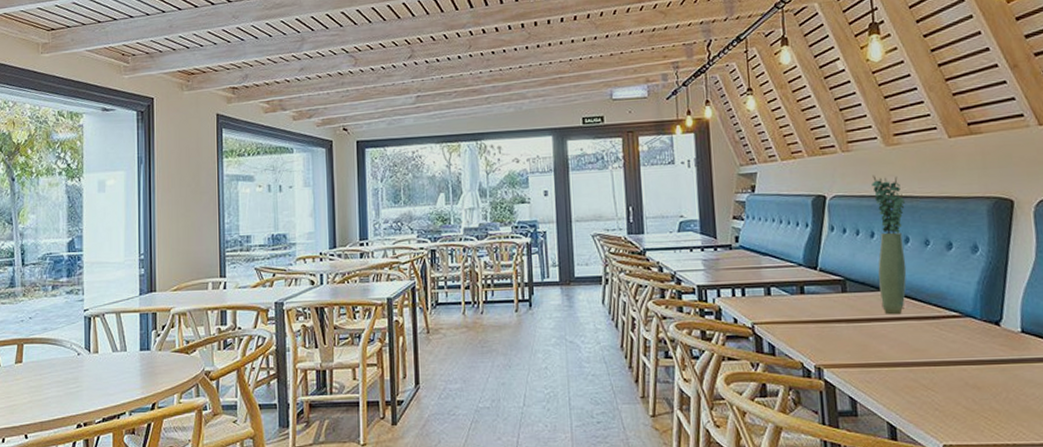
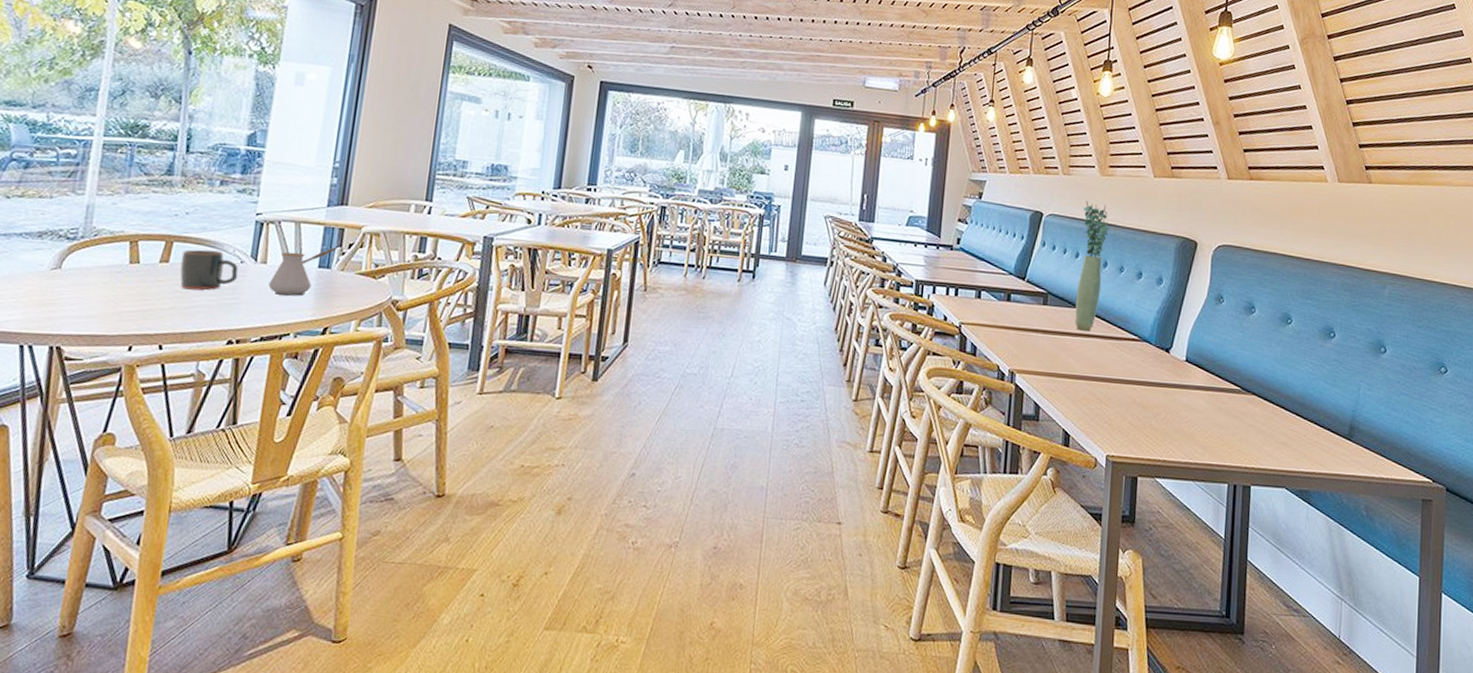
mug: none [31,347,78,384] -> present [179,249,238,290]
coffee pot: none [102,330,154,379] -> present [268,247,338,296]

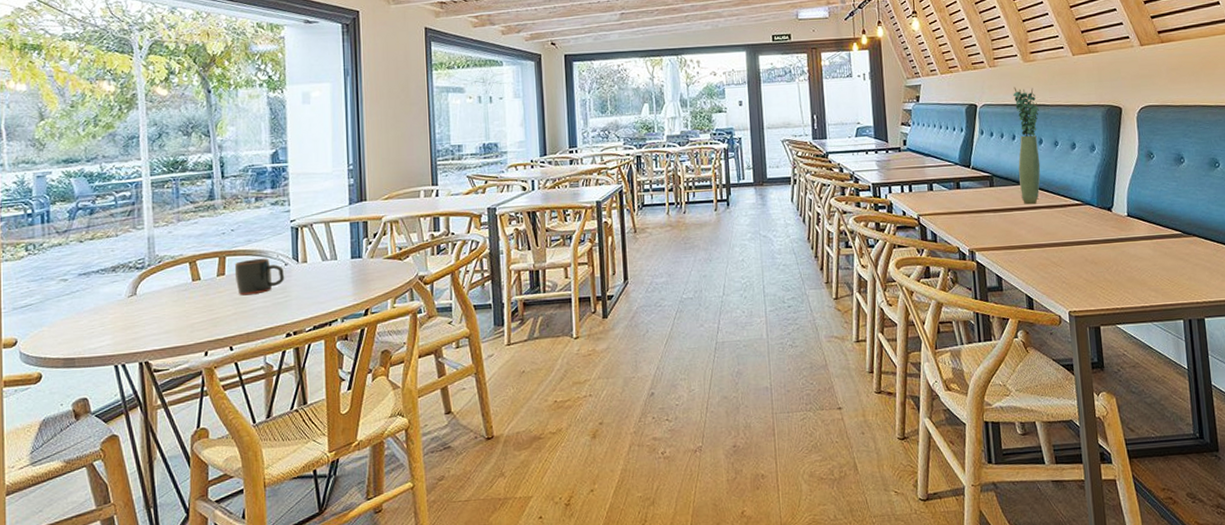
coffee pot: present [268,247,338,296] -> none [312,239,366,288]

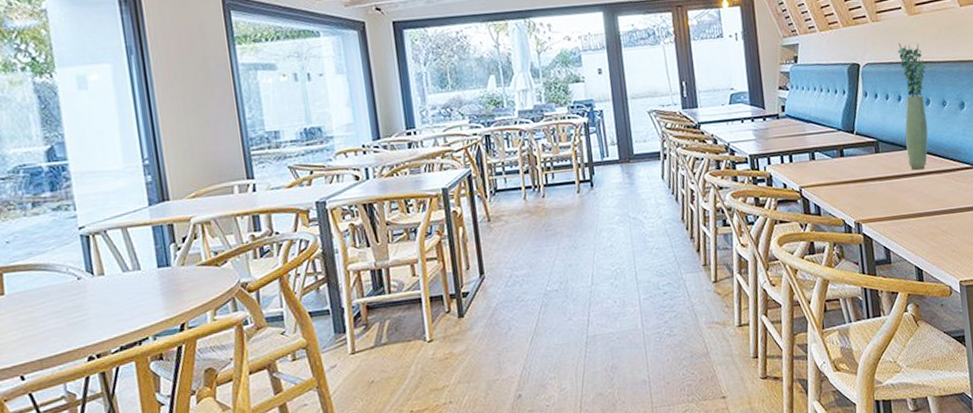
mug: present [234,258,285,296] -> none [14,272,80,317]

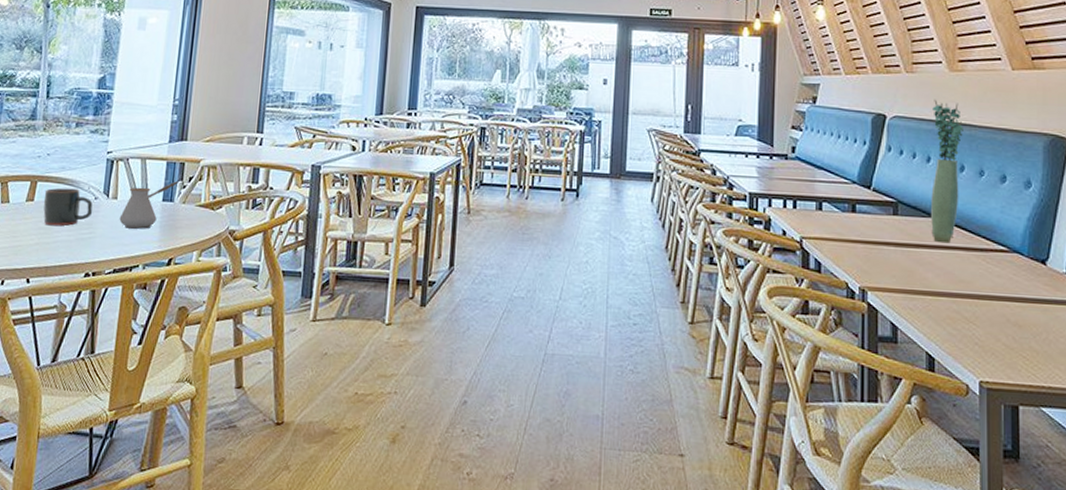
mug: none [14,272,80,317] -> present [43,188,93,226]
coffee pot: none [112,244,174,303] -> present [119,181,180,229]

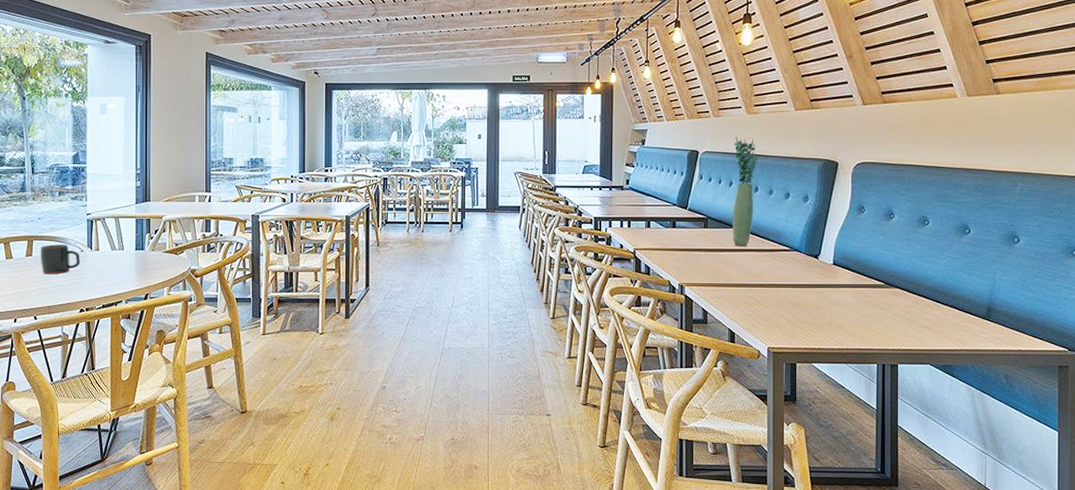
coffee pot: present [119,181,180,229] -> none [102,234,148,273]

